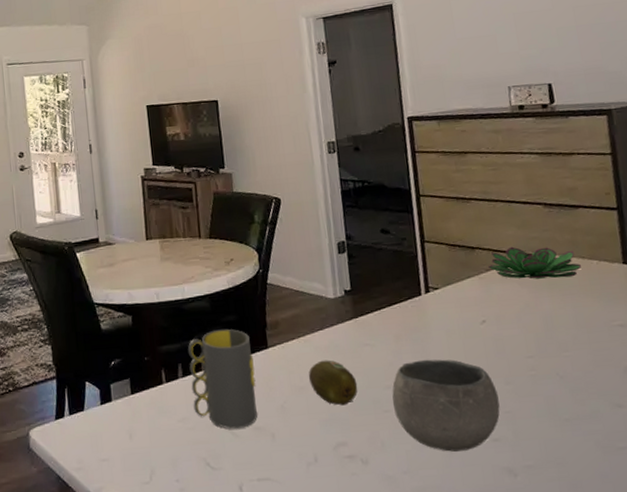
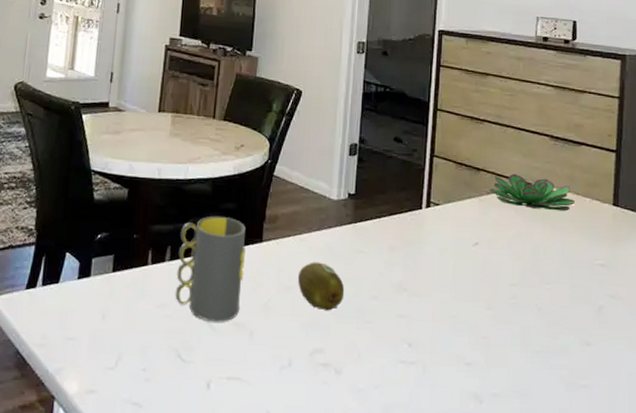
bowl: present [392,359,500,452] -> none [375,274,478,372]

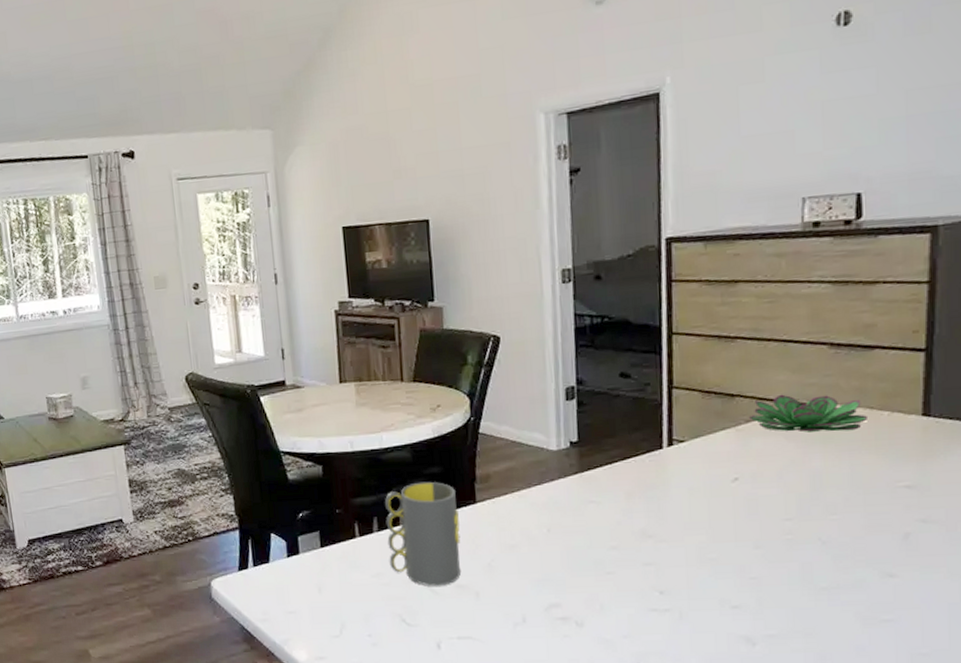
fruit: present [297,262,345,311] -> none [521,517,578,566]

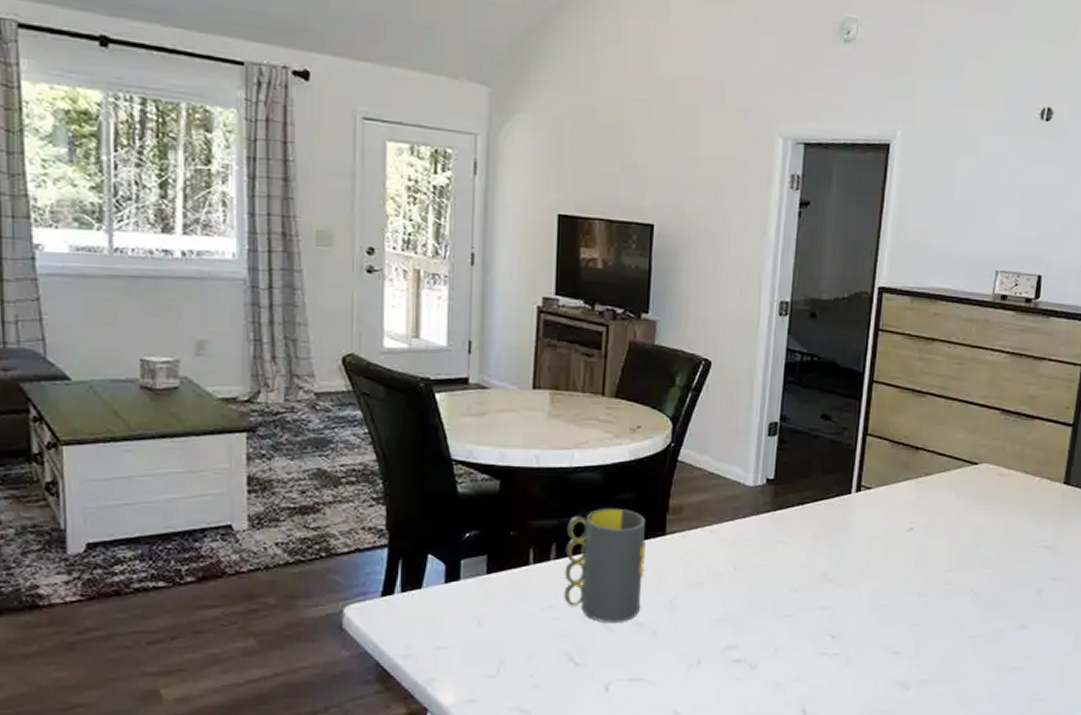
succulent plant: present [749,394,867,433] -> none [929,452,1023,492]

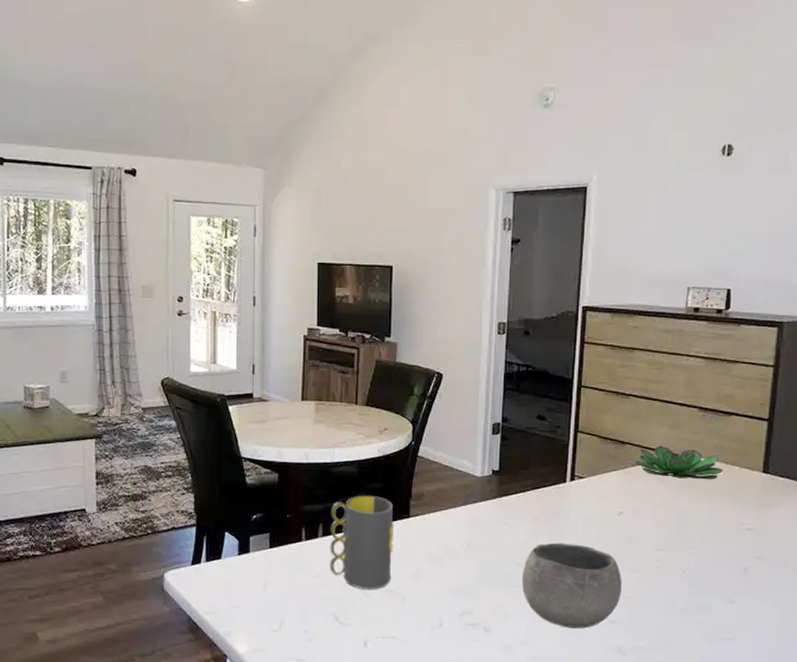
bowl: none [795,563,909,662] -> present [521,542,622,628]
succulent plant: none [929,452,1023,492] -> present [635,445,723,480]

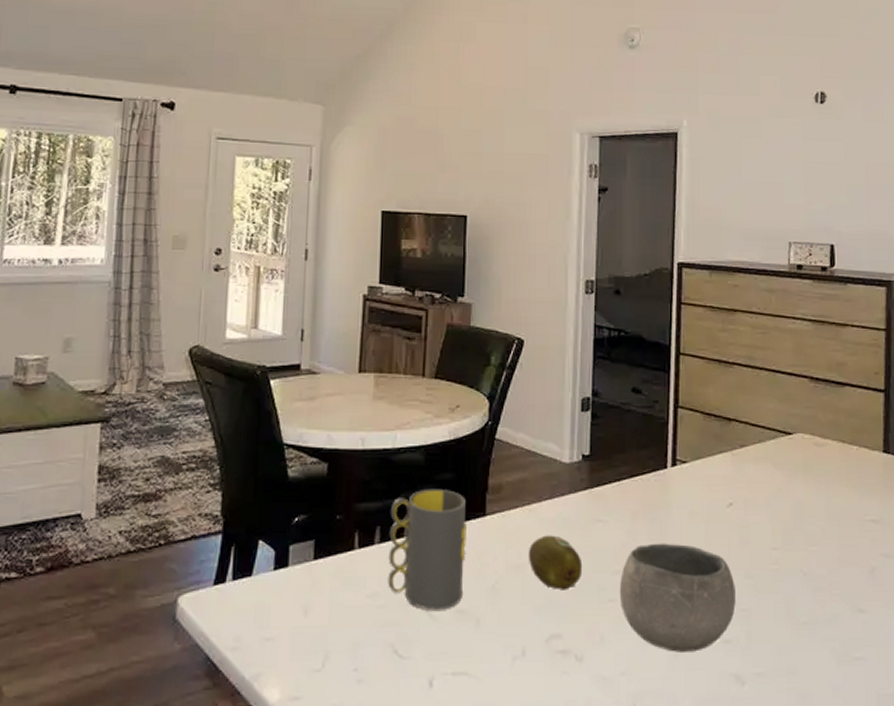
fruit: none [445,534,491,578] -> present [528,535,583,591]
succulent plant: present [635,445,723,480] -> none [743,422,840,462]

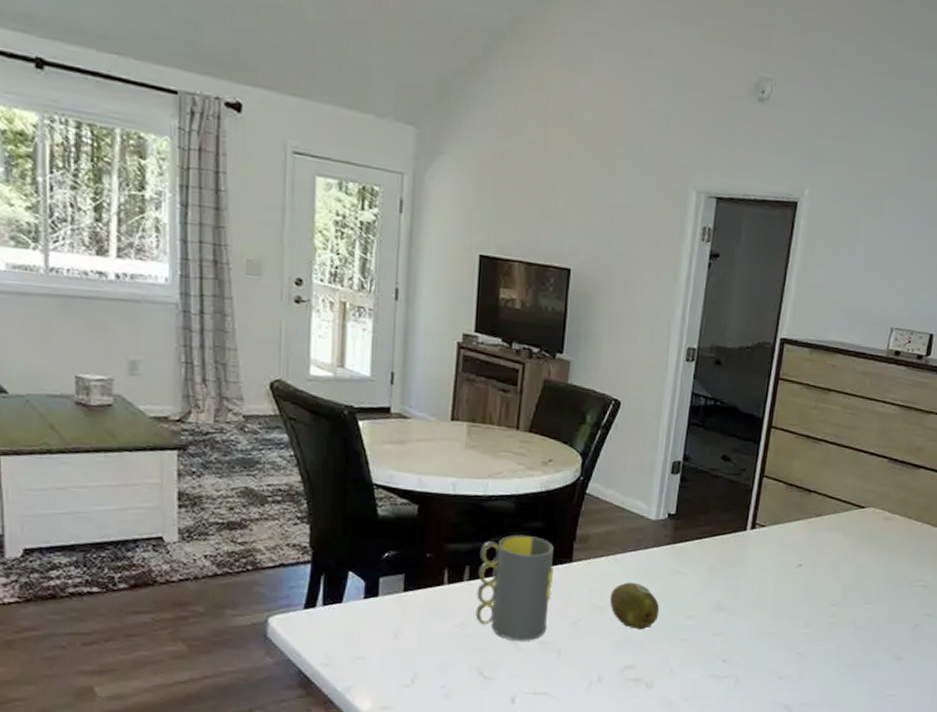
bowl: present [619,543,736,652] -> none [690,594,795,685]

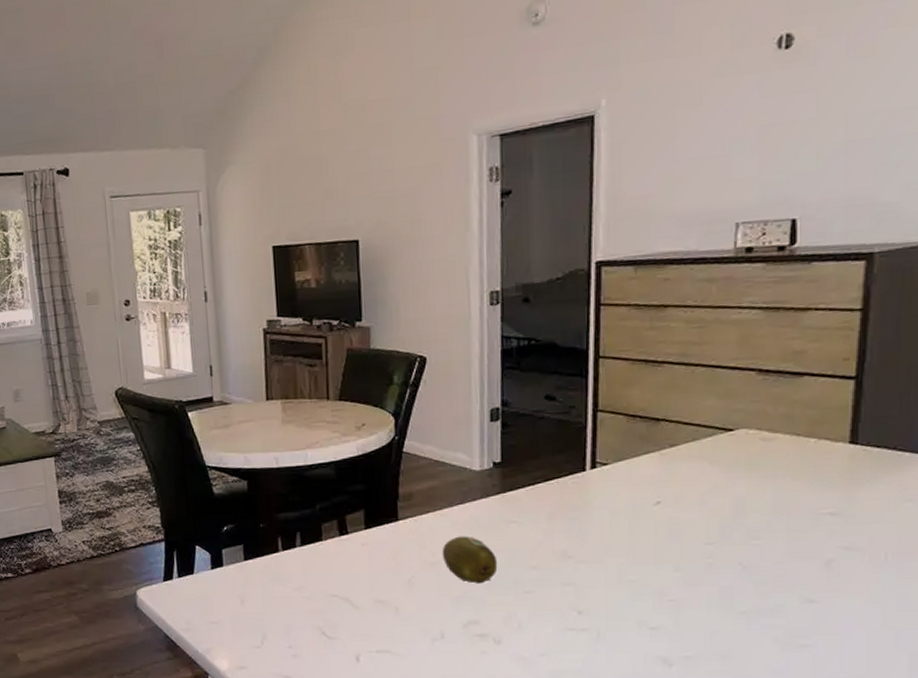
mug: present [475,534,554,641] -> none [308,498,382,601]

